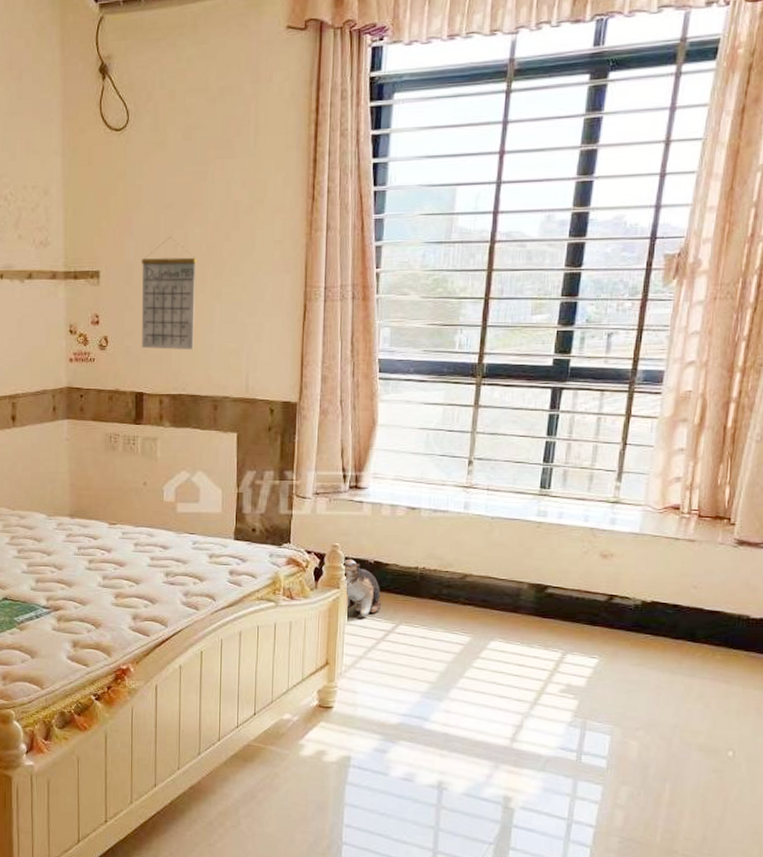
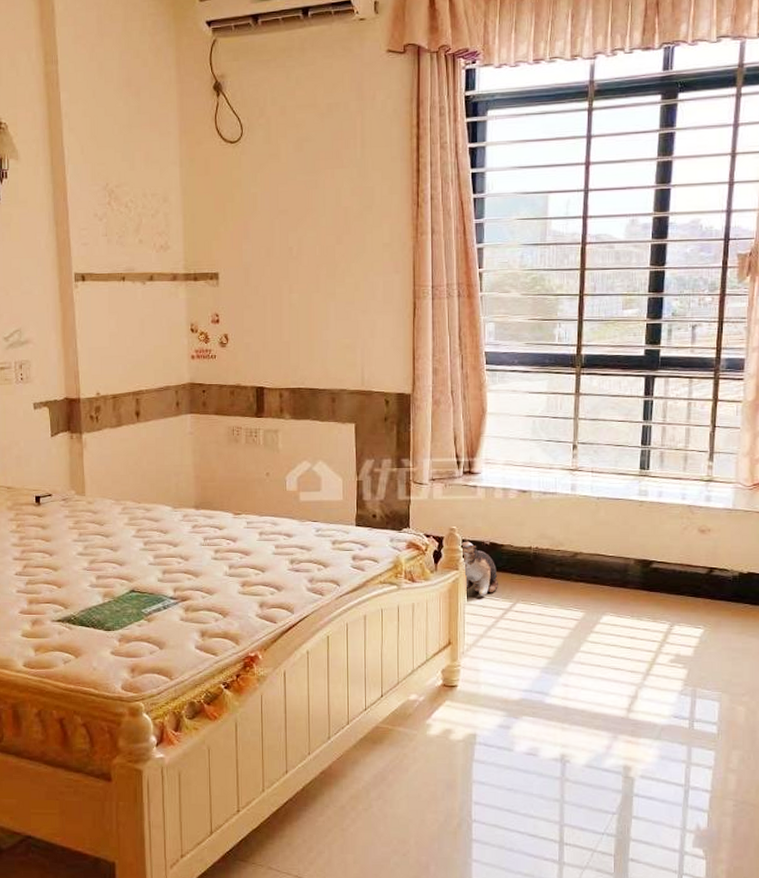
calendar: present [141,236,197,350] -> none [258,240,311,346]

